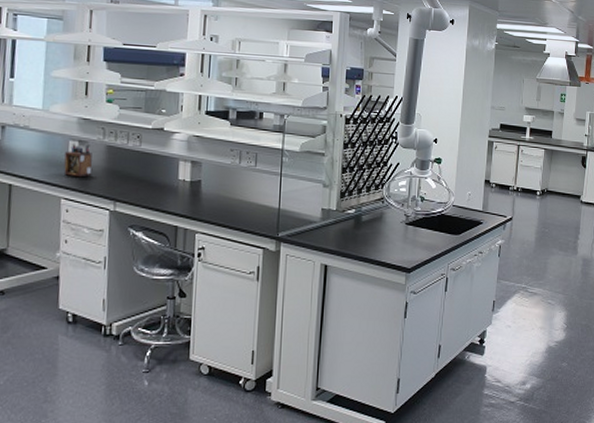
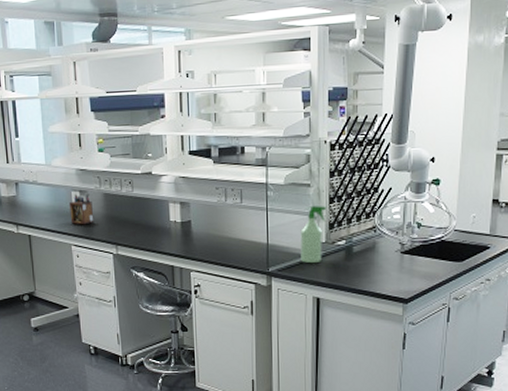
spray bottle: none [311,174,339,231] -> present [300,206,327,264]

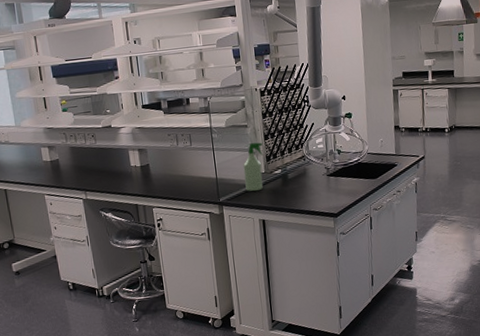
desk organizer: present [70,194,94,225] -> none [40,148,64,176]

